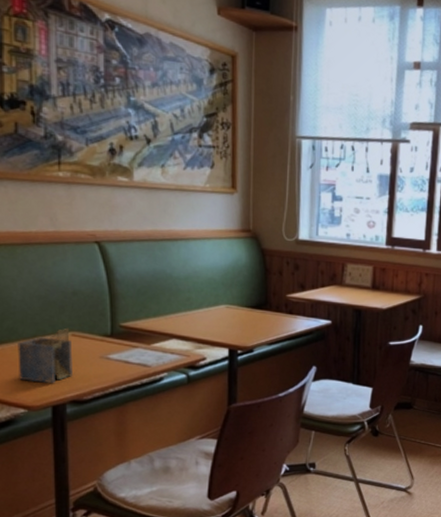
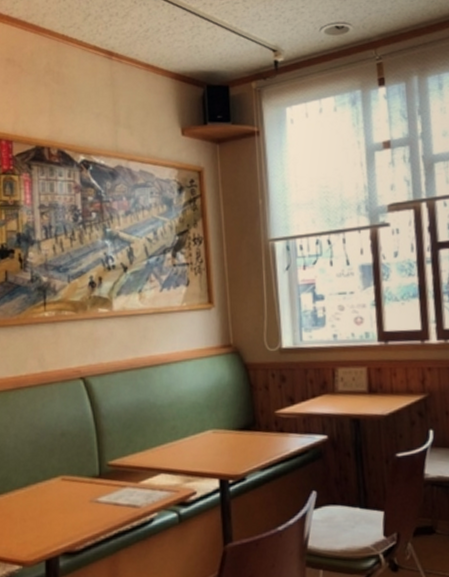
napkin holder: present [18,327,73,383] -> none [12,472,64,535]

